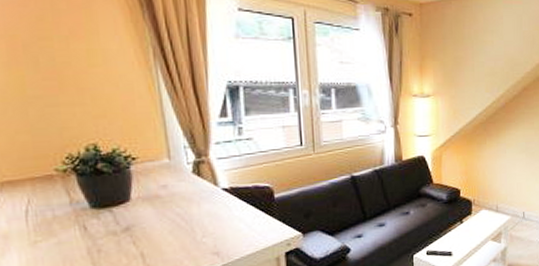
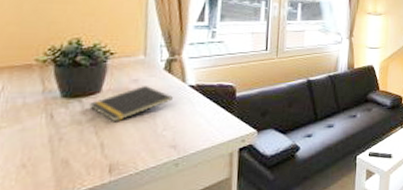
notepad: none [121,191,207,231] -> present [90,86,173,122]

